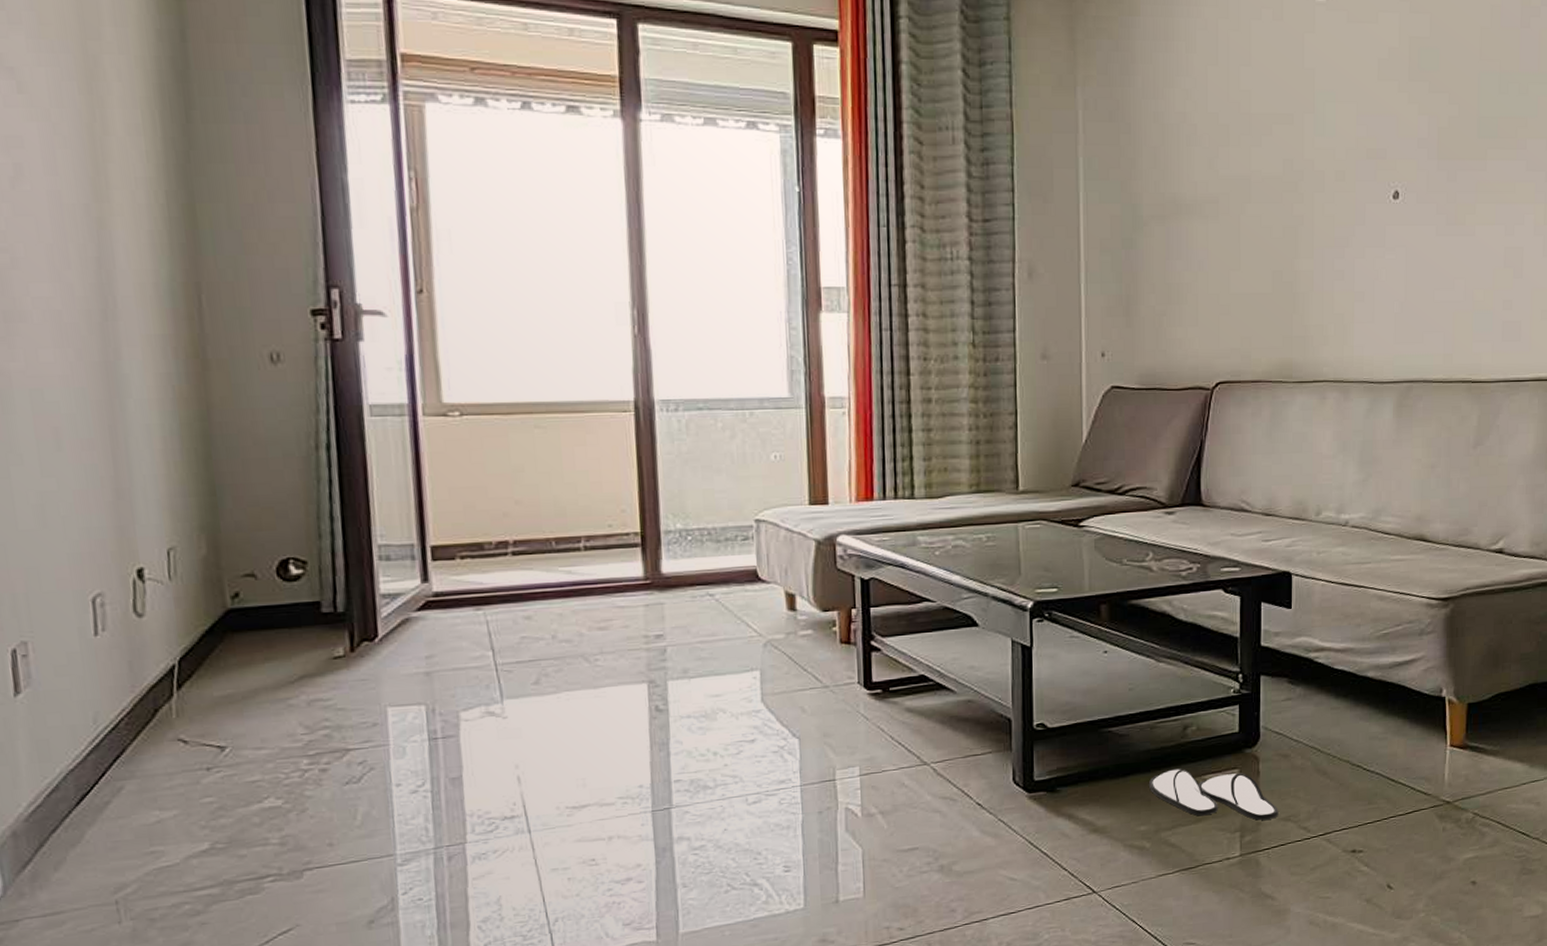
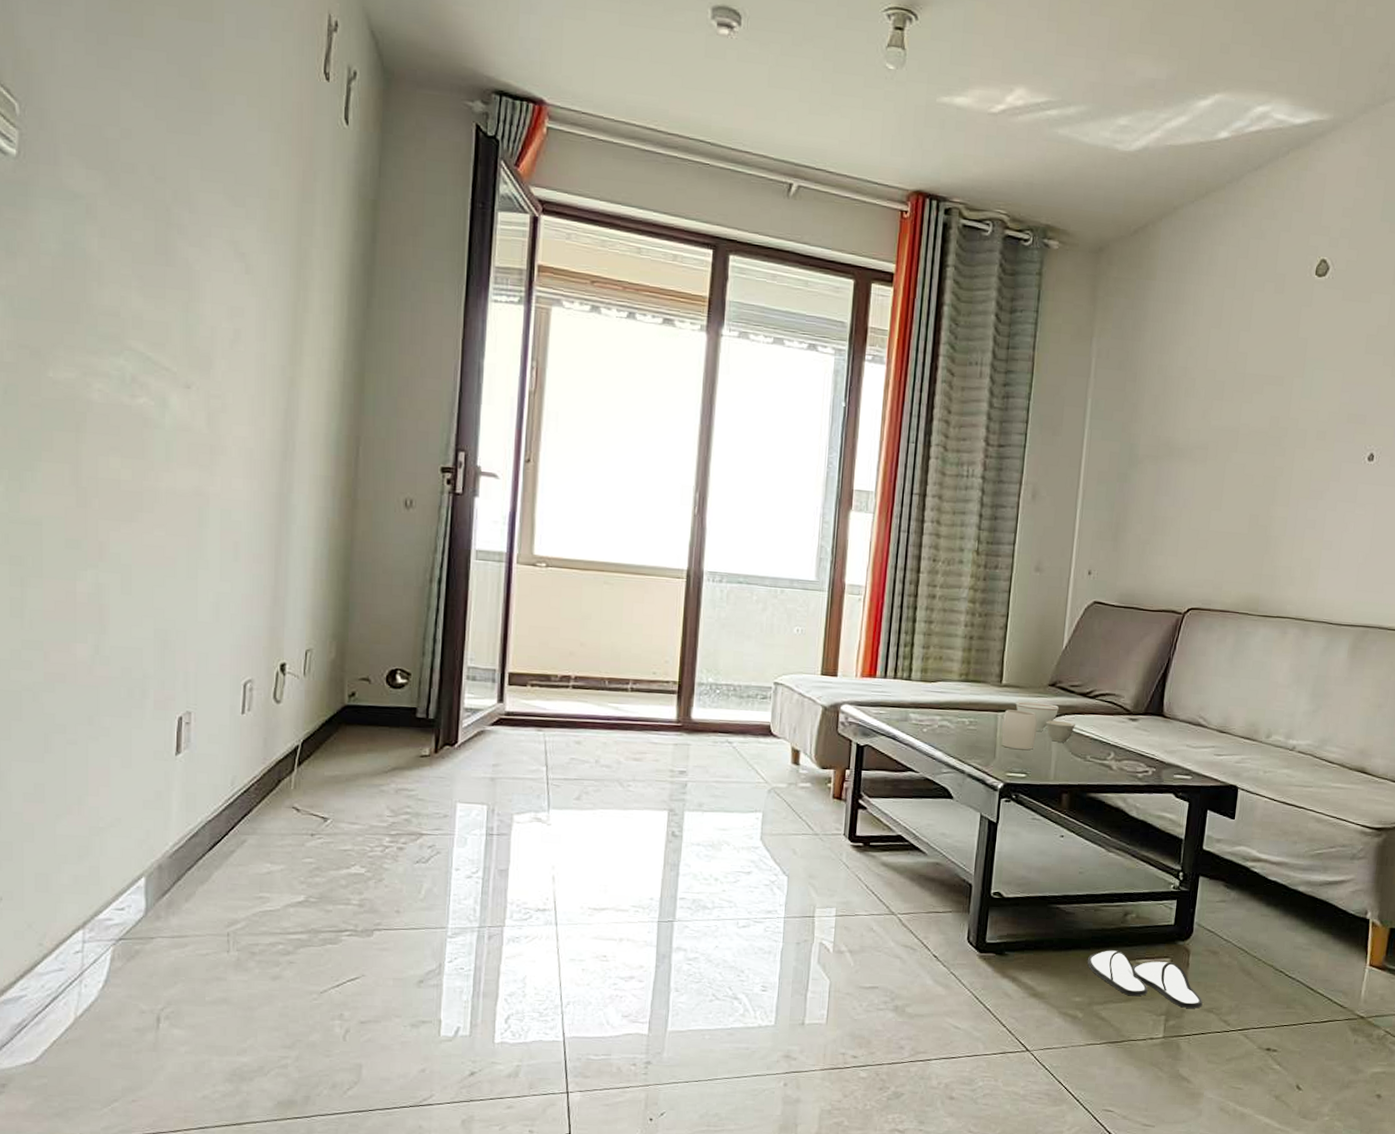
mug: none [1024,517,1065,562] -> present [1001,709,1038,751]
bowl: none [1036,506,1087,539] -> present [1015,701,1060,731]
teacup: none [1072,524,1107,548] -> present [1045,720,1076,742]

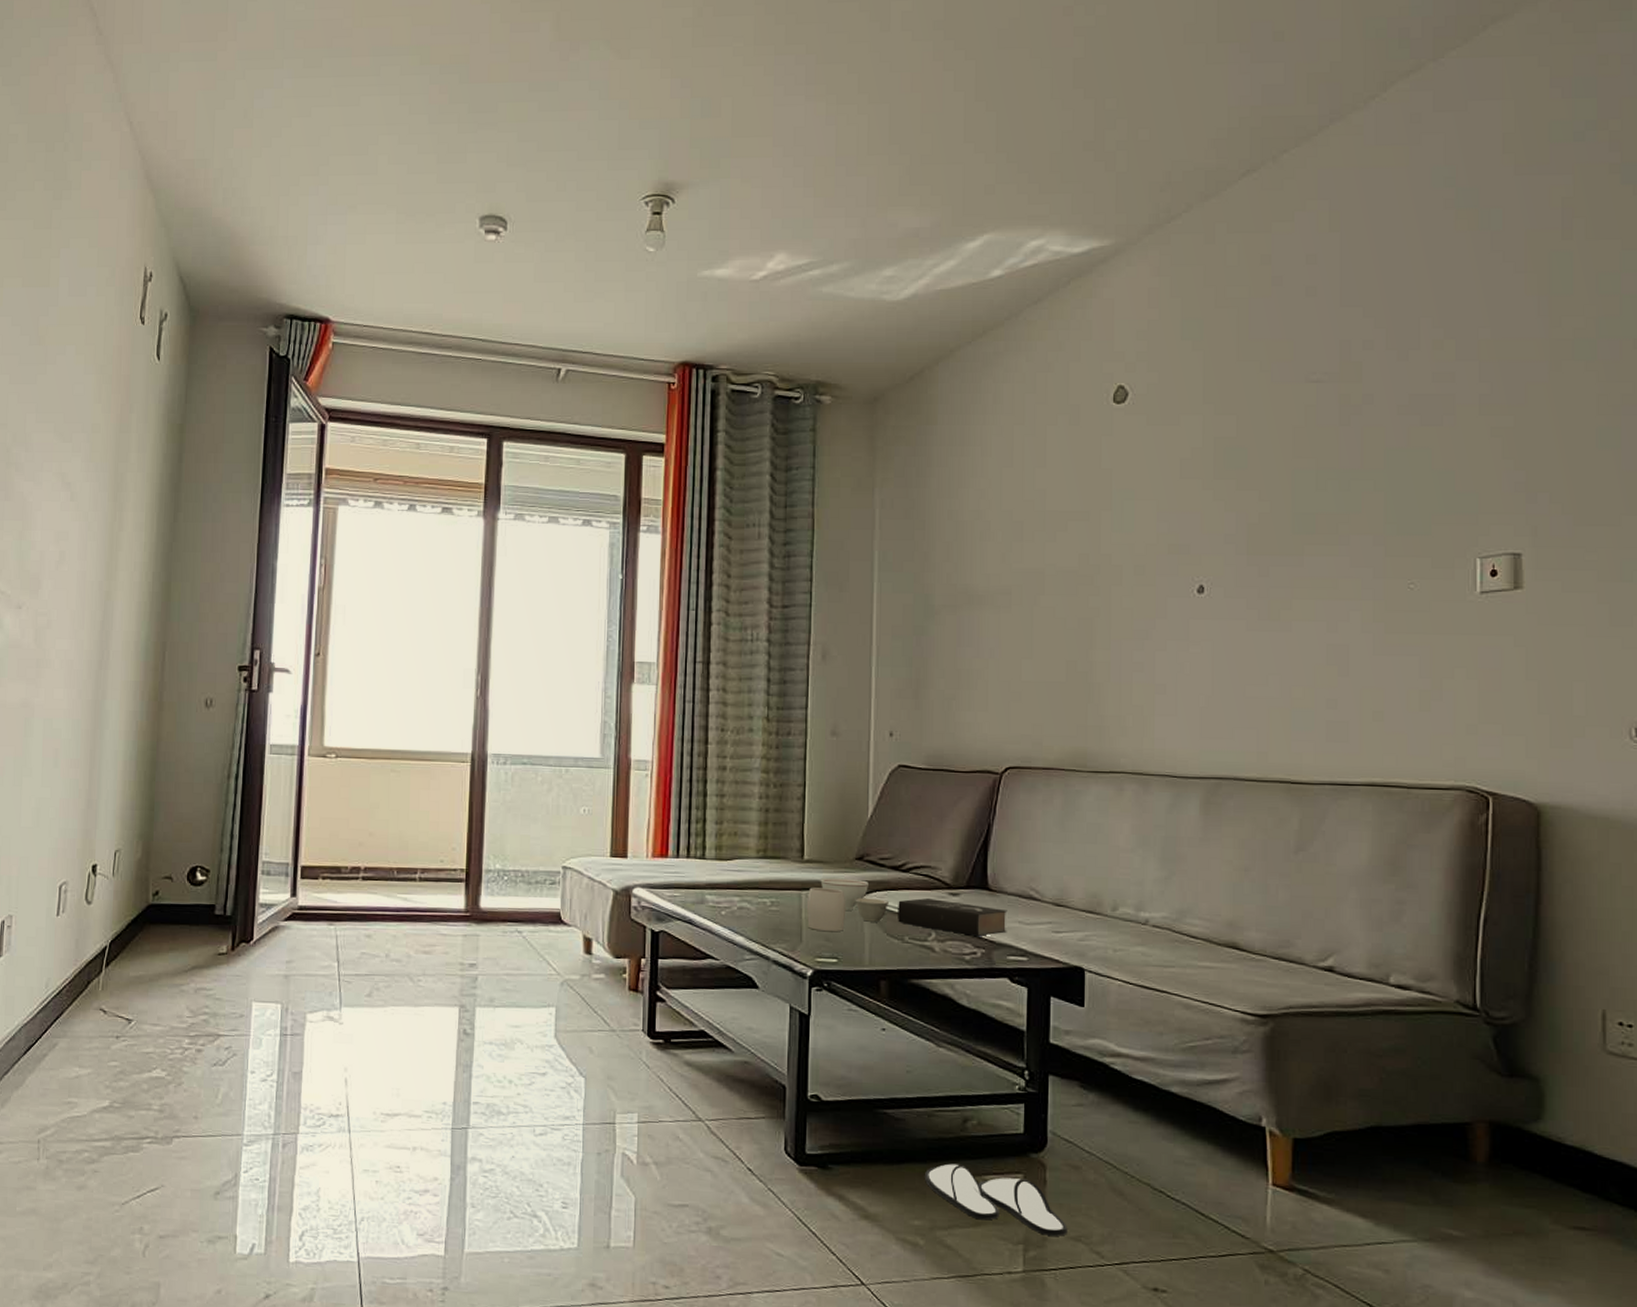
book: none [1082,722,1178,758] -> present [898,898,1007,937]

